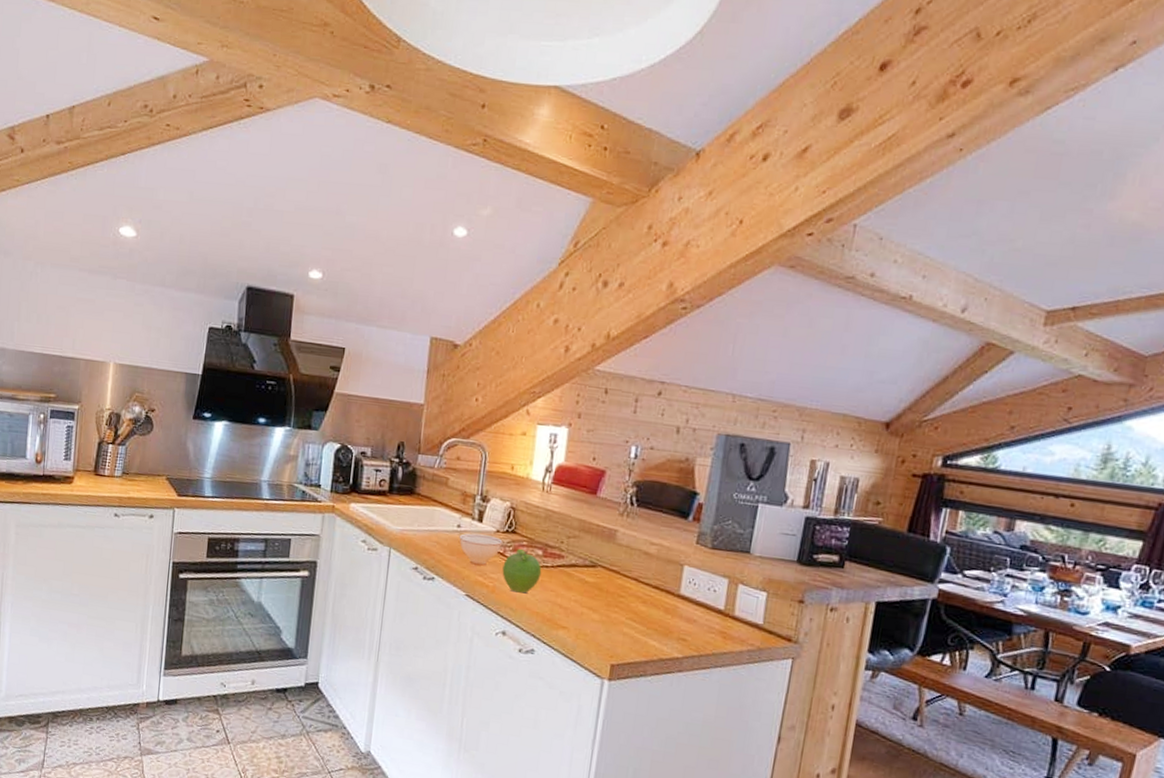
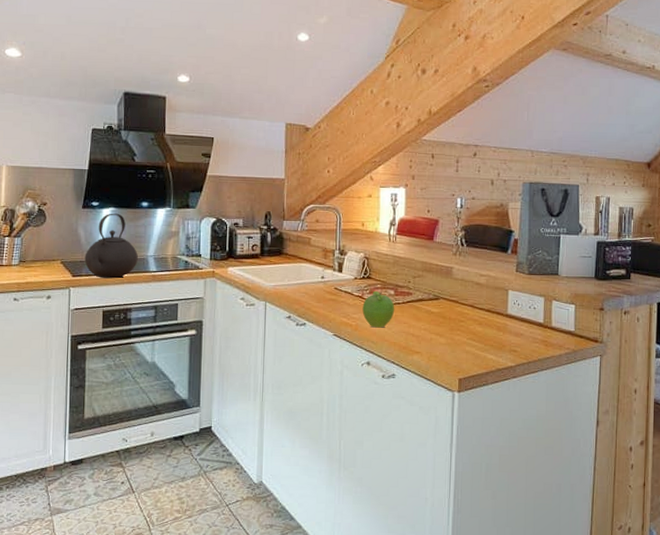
kettle: none [192,427,251,504] -> present [84,213,139,279]
bowl: present [459,533,503,566] -> none [323,282,361,309]

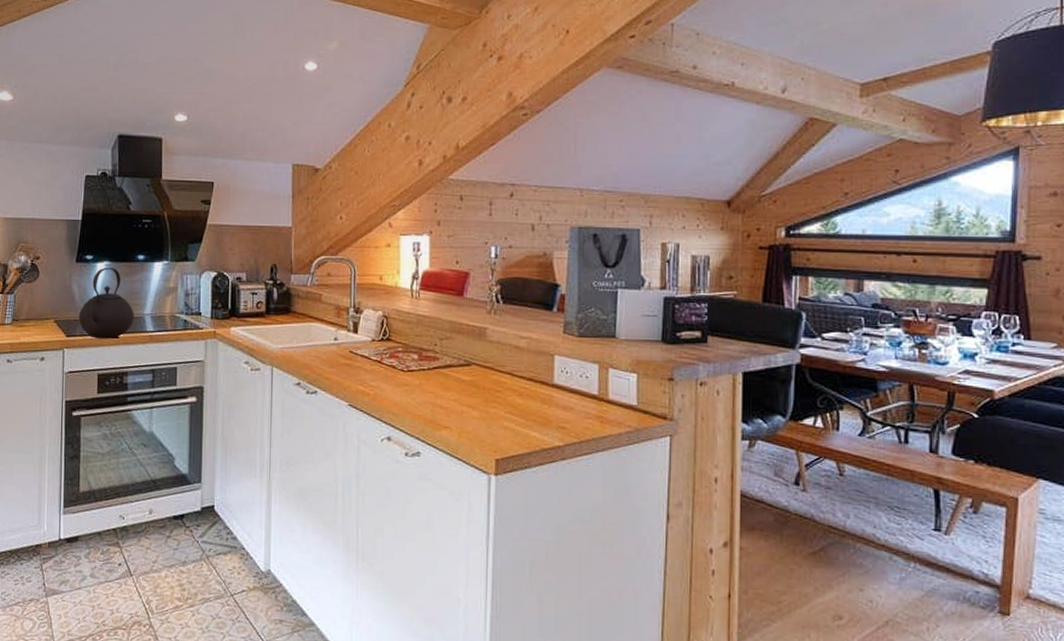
fruit: present [362,290,395,328] -> none [381,354,419,398]

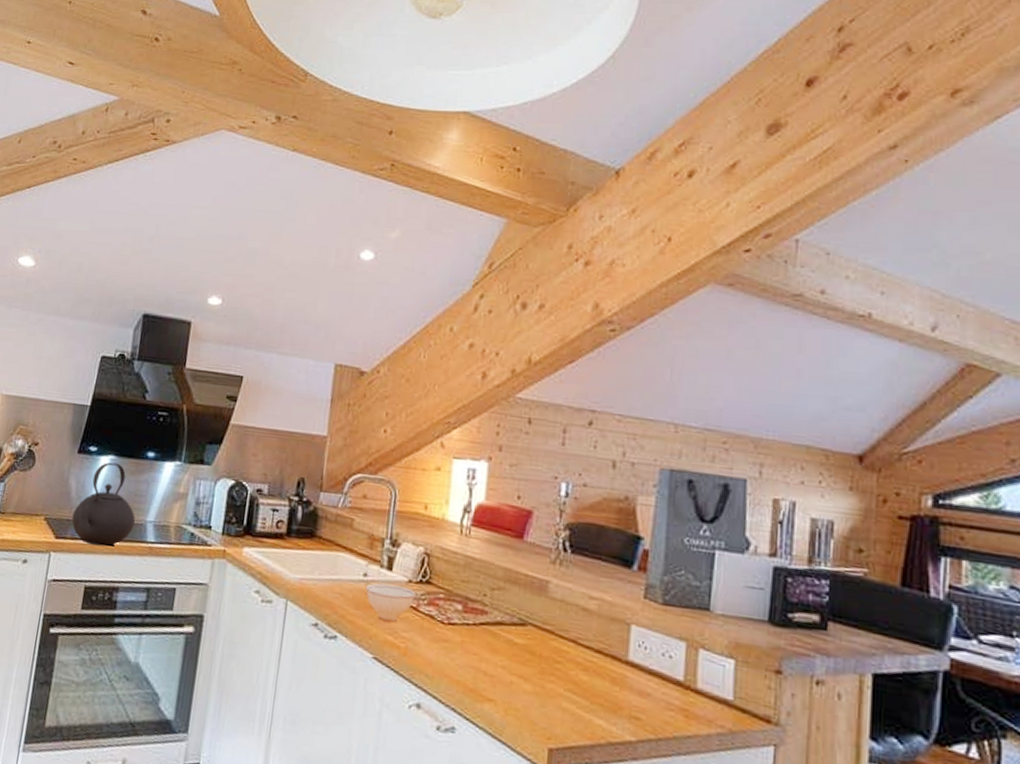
bowl: none [337,344,379,375] -> present [365,583,416,623]

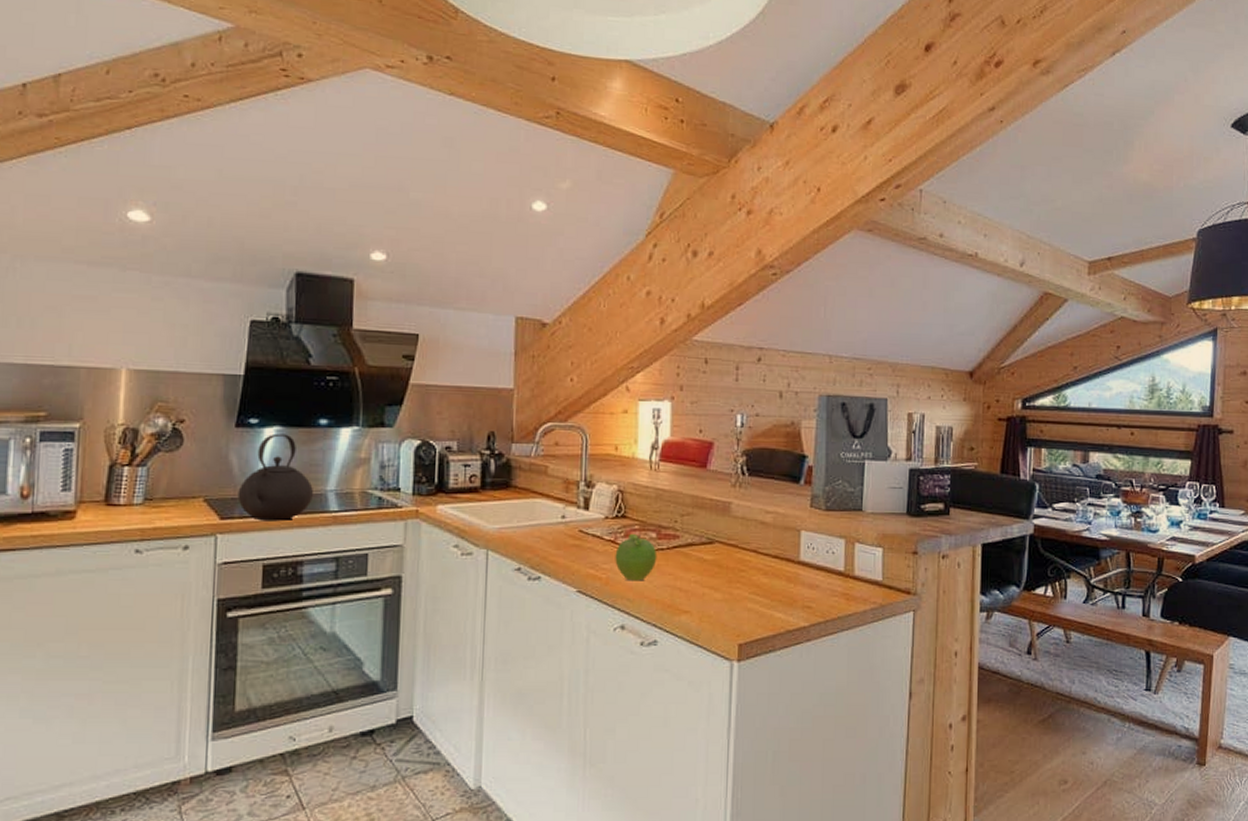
bowl: present [365,583,416,623] -> none [564,523,613,557]
fruit: none [415,602,462,657] -> present [615,533,658,581]

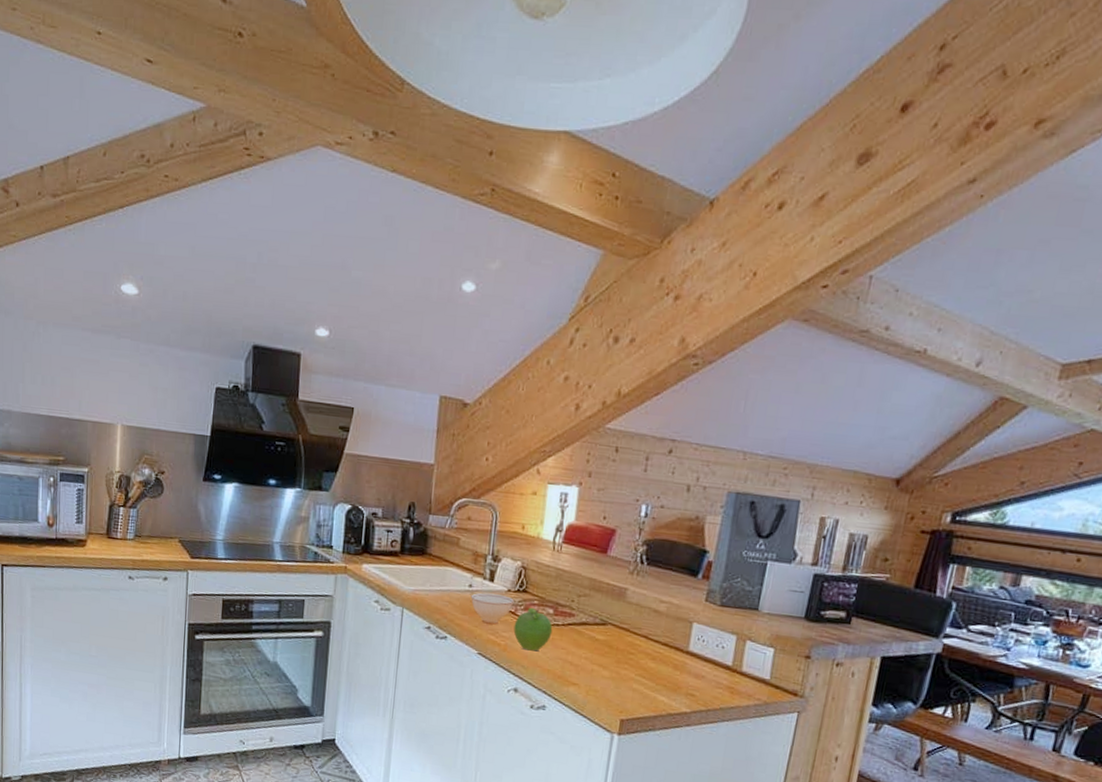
kettle: present [237,433,314,522] -> none [204,489,264,565]
bowl: none [564,523,613,557] -> present [470,592,515,625]

